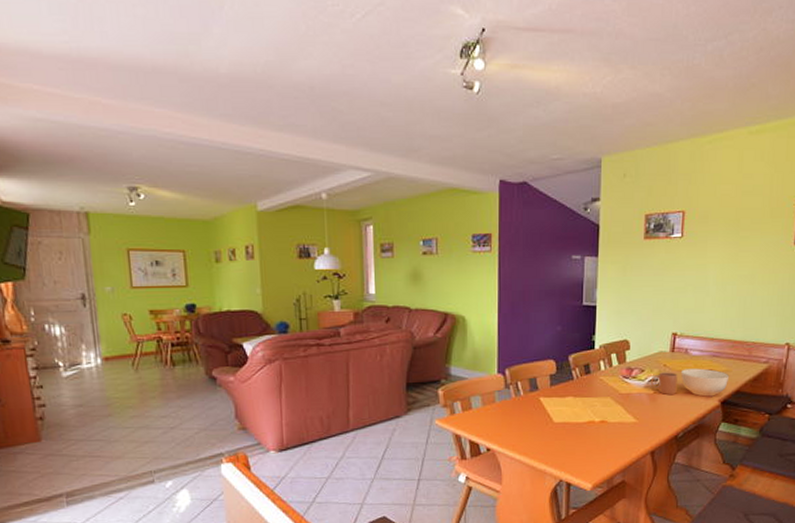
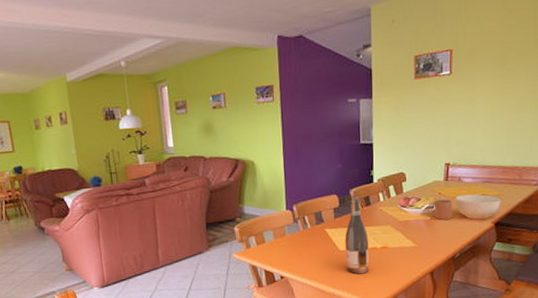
wine bottle: none [560,362,587,451] -> present [345,195,370,275]

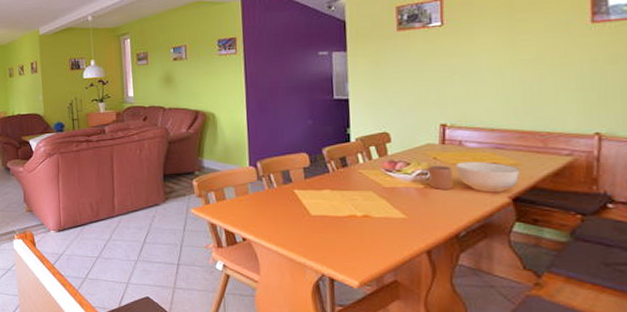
wine bottle: present [345,195,370,275] -> none [317,155,348,245]

